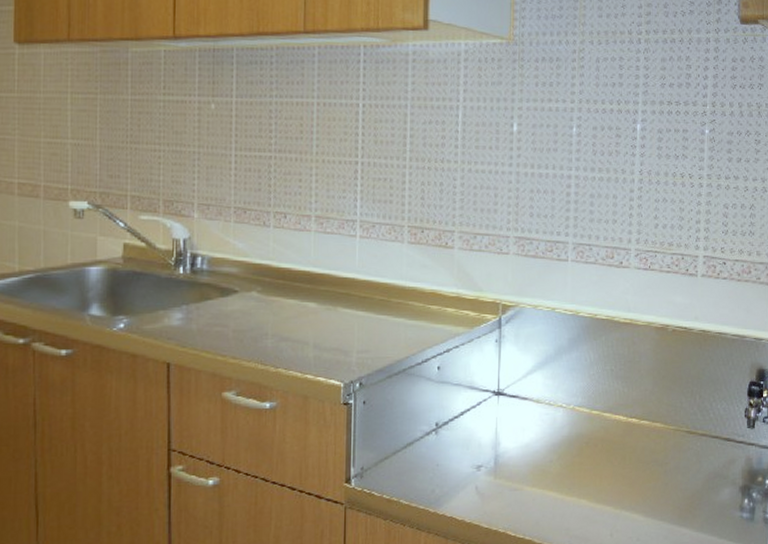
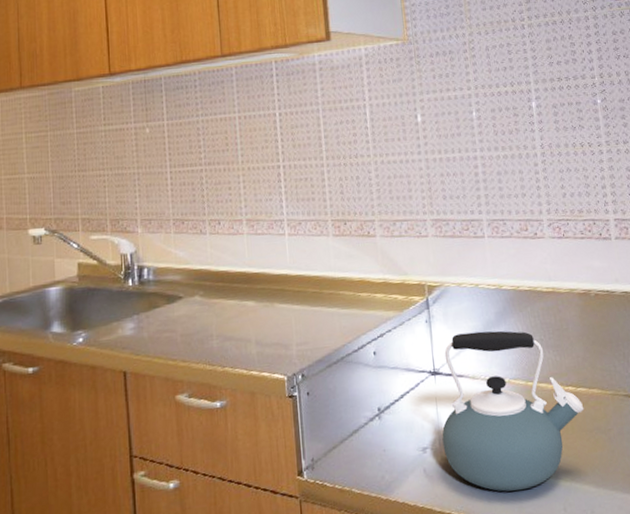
kettle: none [498,356,645,515] -> present [442,330,584,492]

